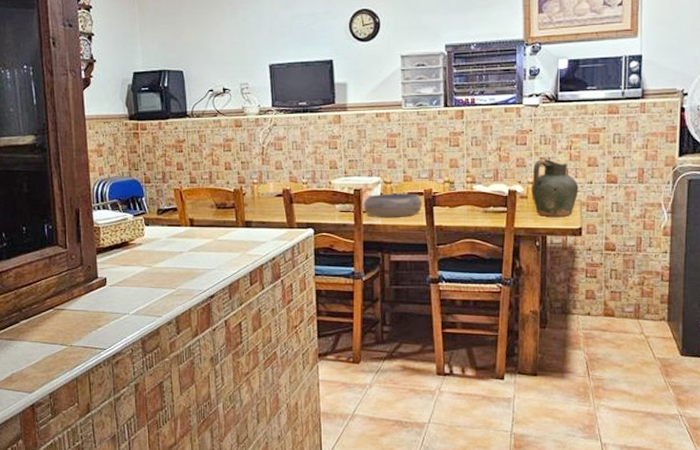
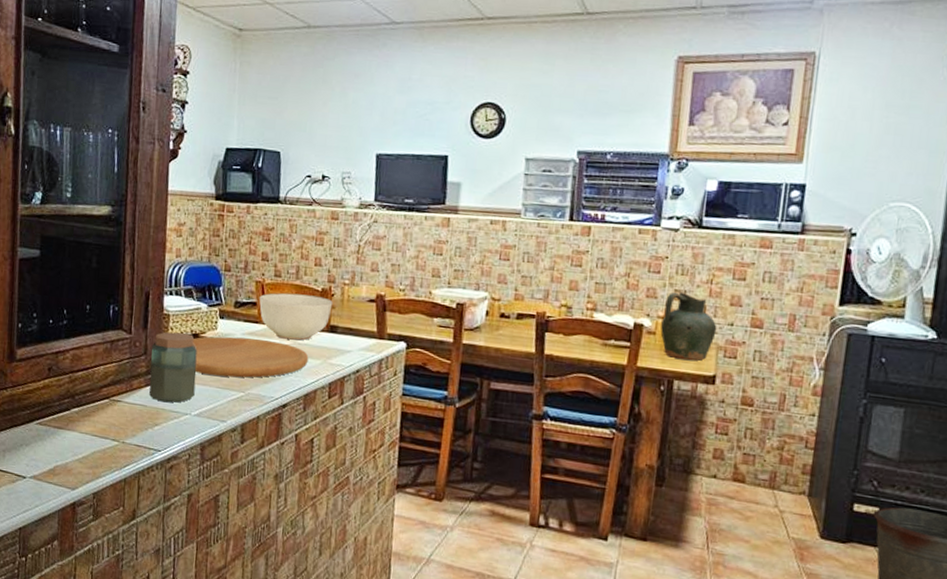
peanut butter: none [86,242,131,306] -> present [149,332,197,403]
cutting board: none [124,240,229,277] -> present [193,336,309,378]
bowl: none [178,196,245,238] -> present [259,293,333,341]
bowl: present [364,193,422,217] -> none [465,311,533,341]

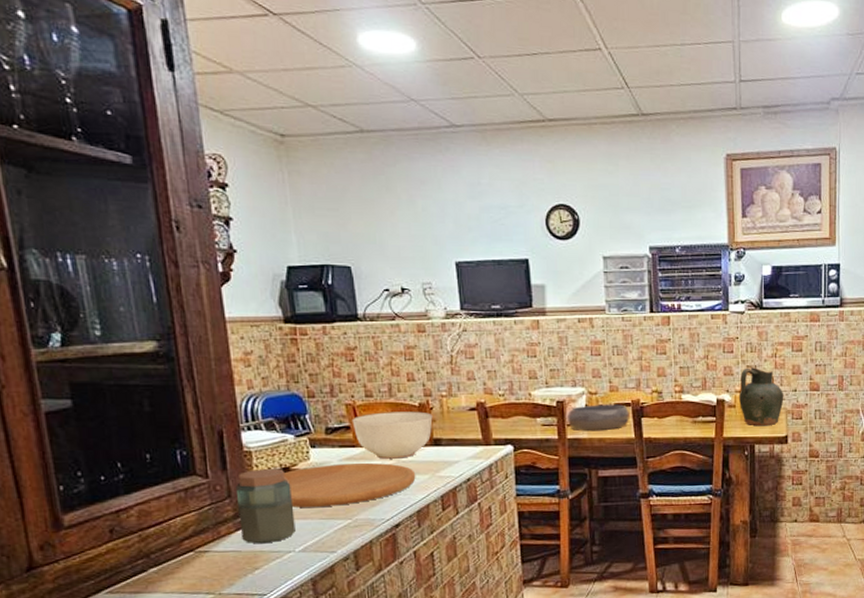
bowl: none [465,311,533,341] -> present [568,404,629,431]

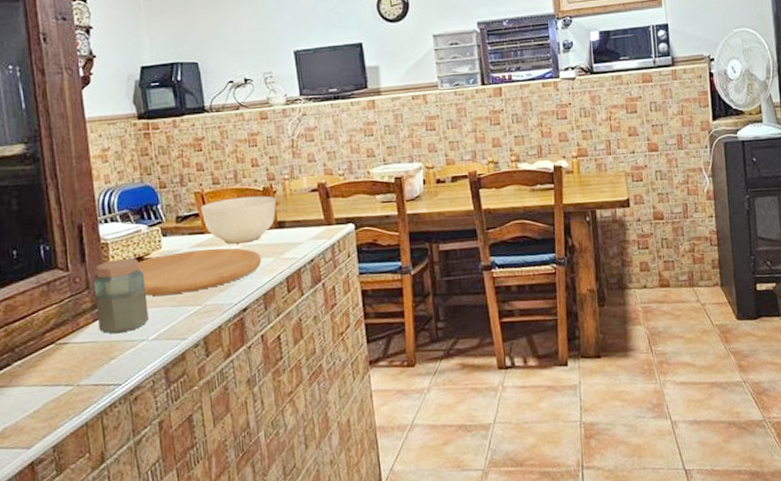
bowl: present [568,404,629,431] -> none [406,177,467,206]
ceramic jug: present [739,366,784,426] -> none [576,131,623,191]

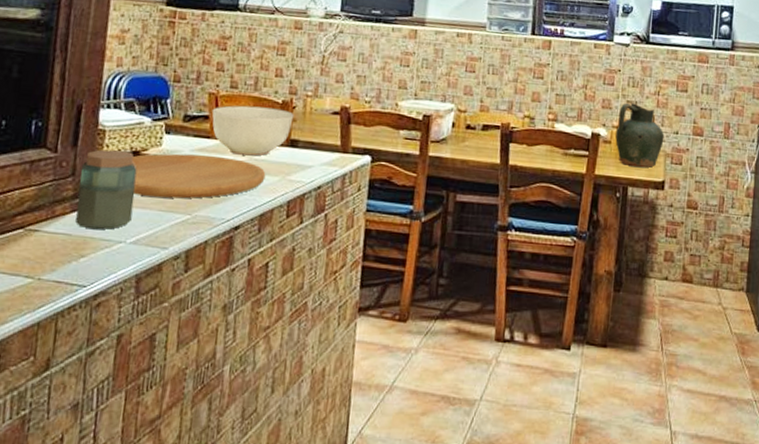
ceramic jug: none [576,131,623,191] -> present [615,102,665,168]

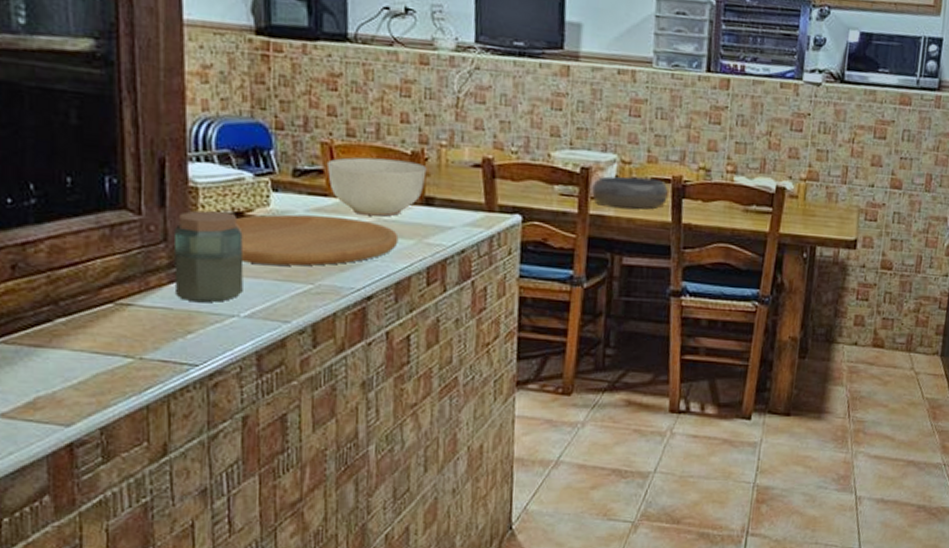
bowl: none [431,123,498,152] -> present [592,176,668,209]
ceramic jug: present [615,102,665,168] -> none [803,151,859,225]

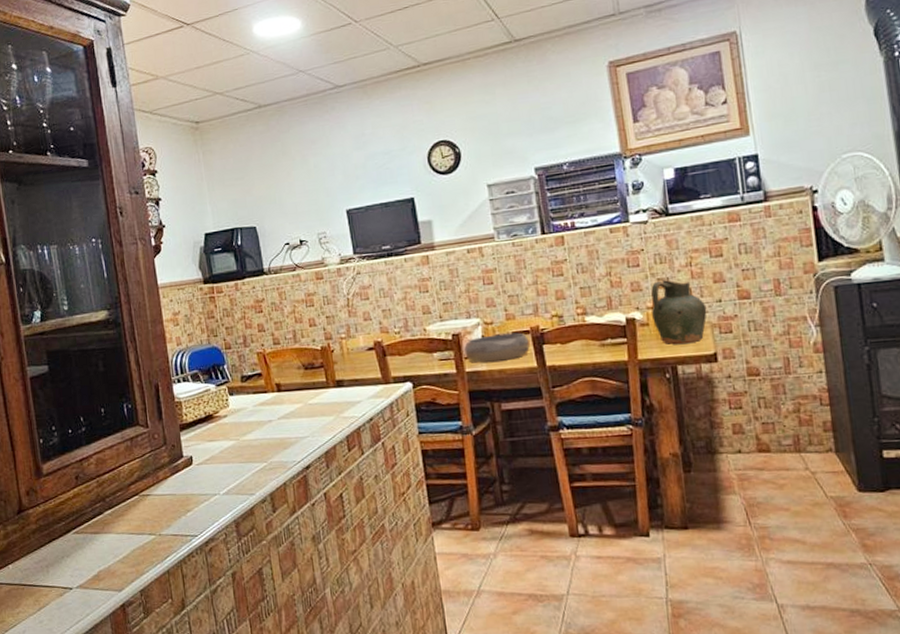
peanut butter: present [173,210,244,303] -> none [169,416,220,488]
cutting board: present [236,214,399,266] -> none [208,406,322,452]
bowl: present [326,157,427,217] -> none [263,354,335,403]
ceramic jug: none [803,151,859,225] -> present [651,279,707,345]

